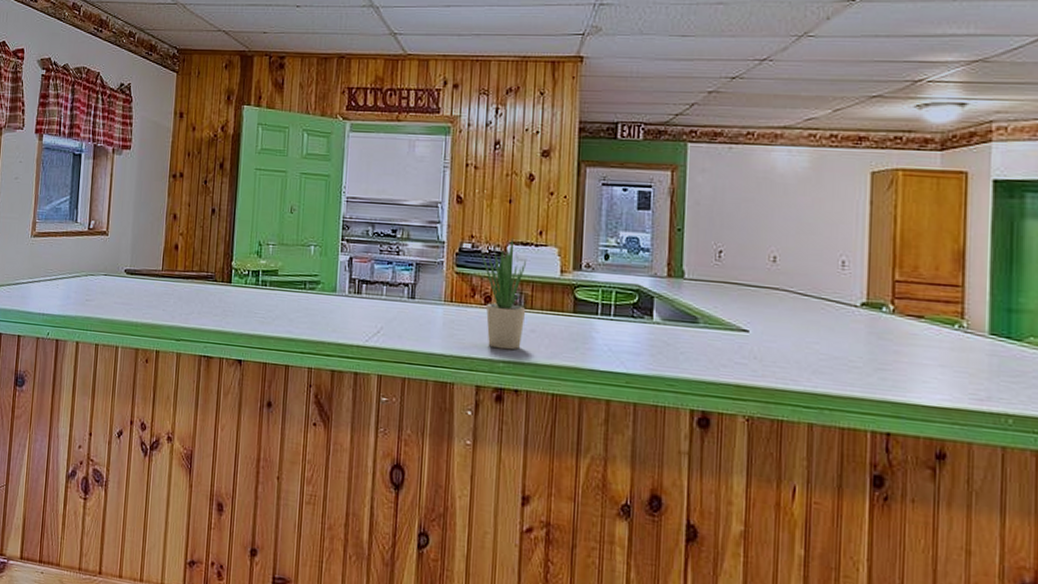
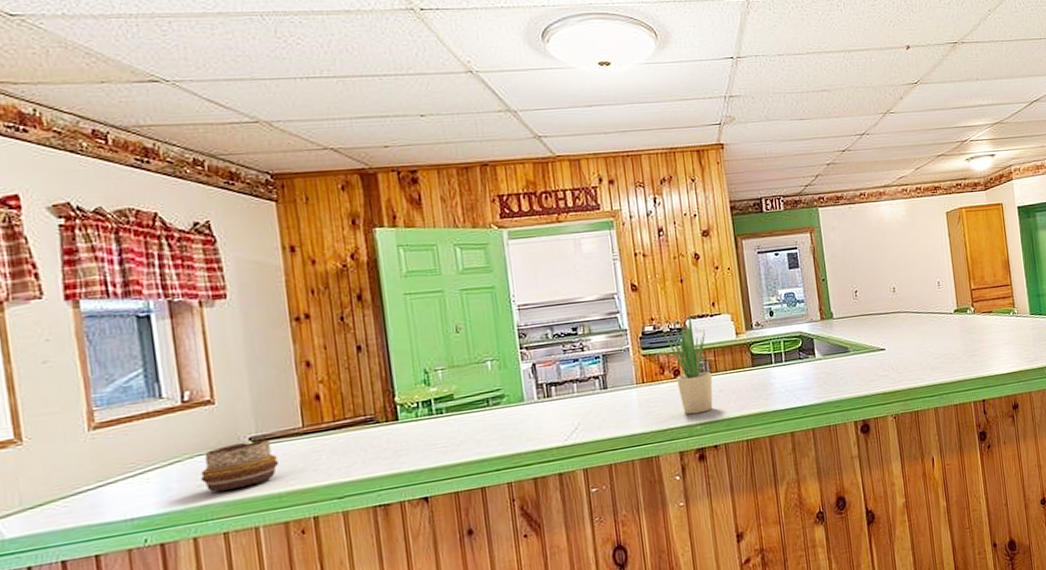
decorative bowl: none [89,272,141,310] -> present [201,439,278,492]

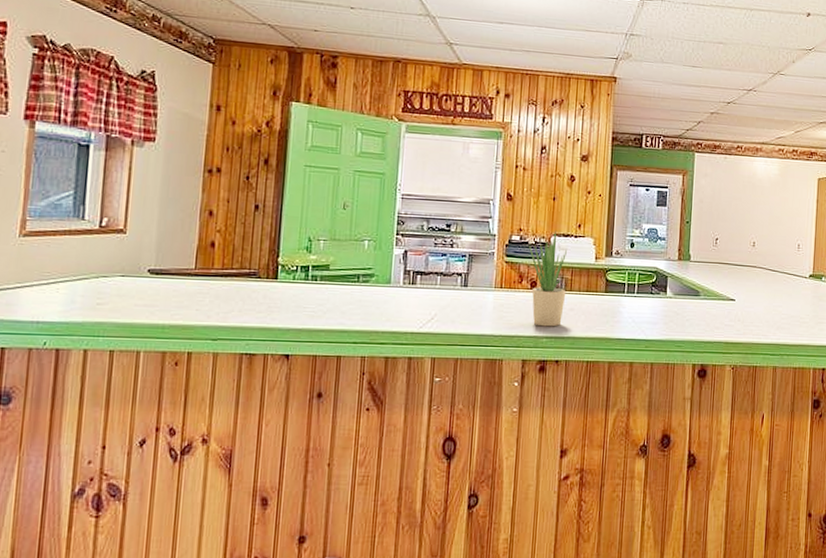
decorative bowl: present [201,439,278,492] -> none [101,272,168,313]

